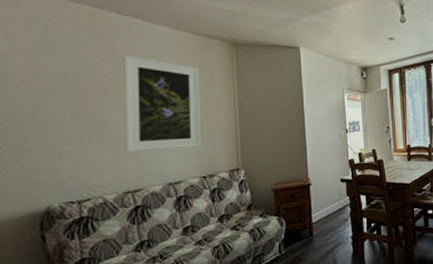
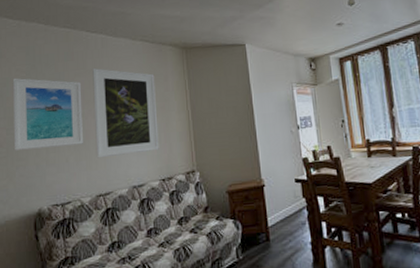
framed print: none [13,56,109,140] -> present [12,78,83,150]

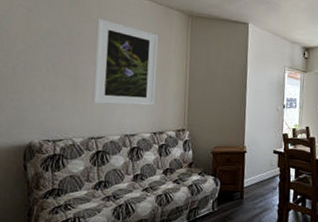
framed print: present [12,78,83,150] -> none [8,12,84,89]

